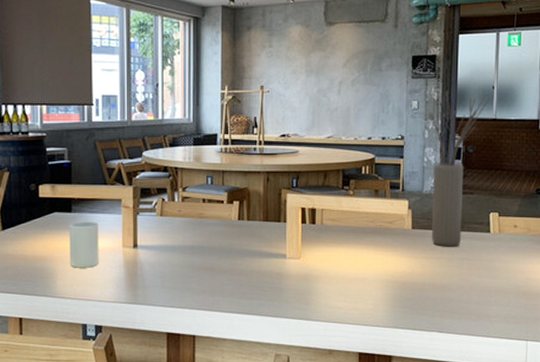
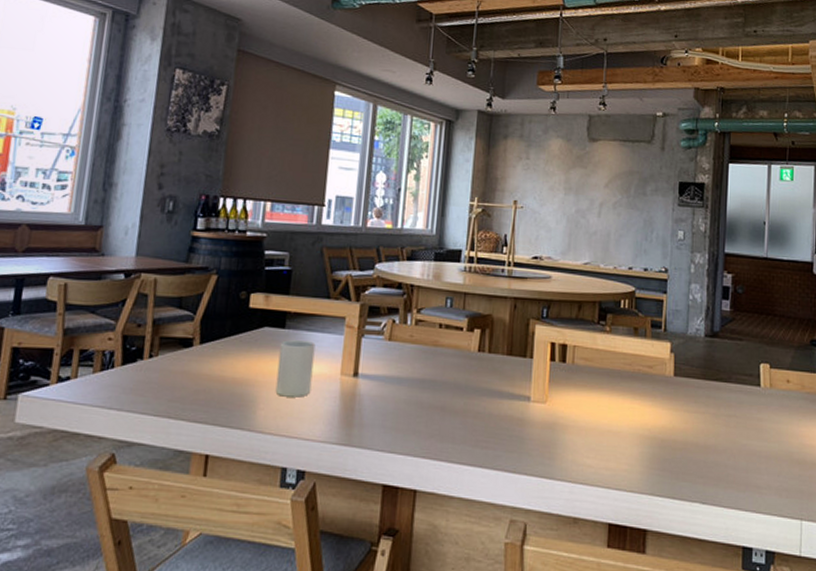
vase: present [428,91,489,247] -> none [695,223,760,401]

